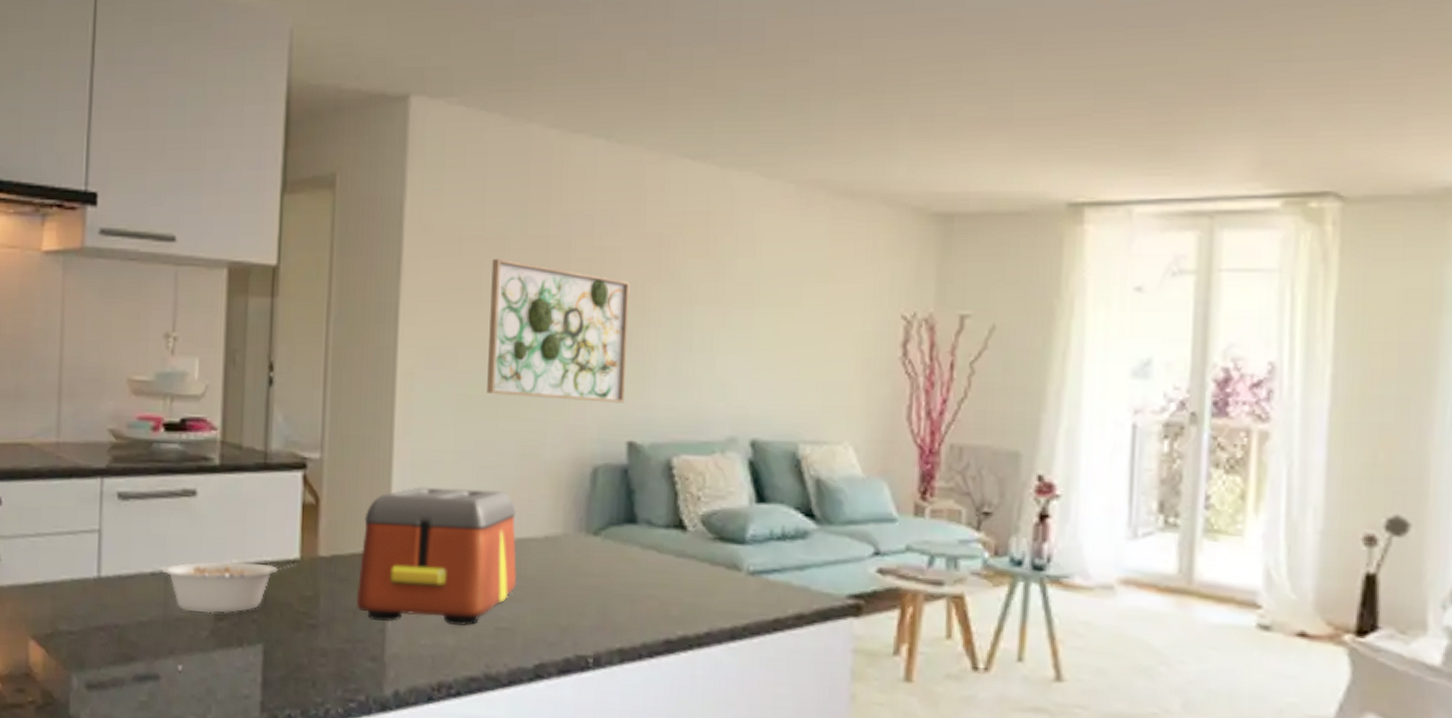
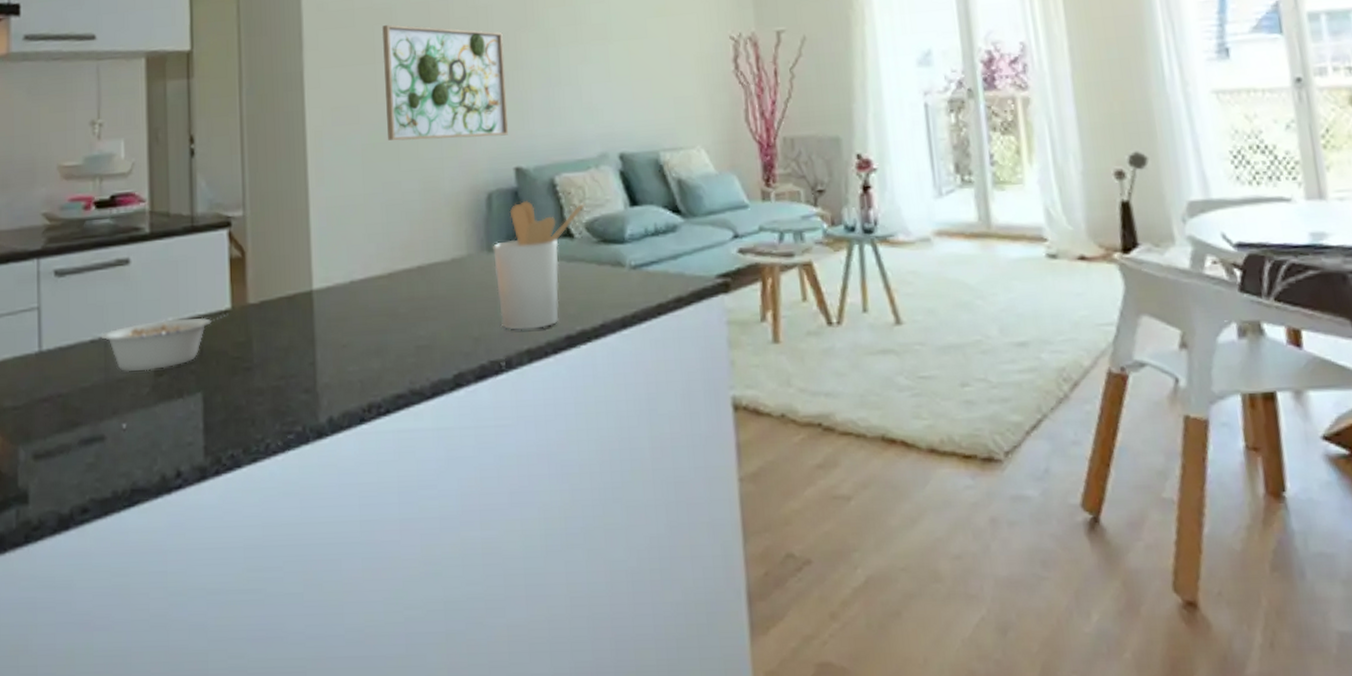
toaster: present [356,487,517,626] -> none [286,224,431,356]
utensil holder: none [592,481,704,628] -> present [493,201,585,330]

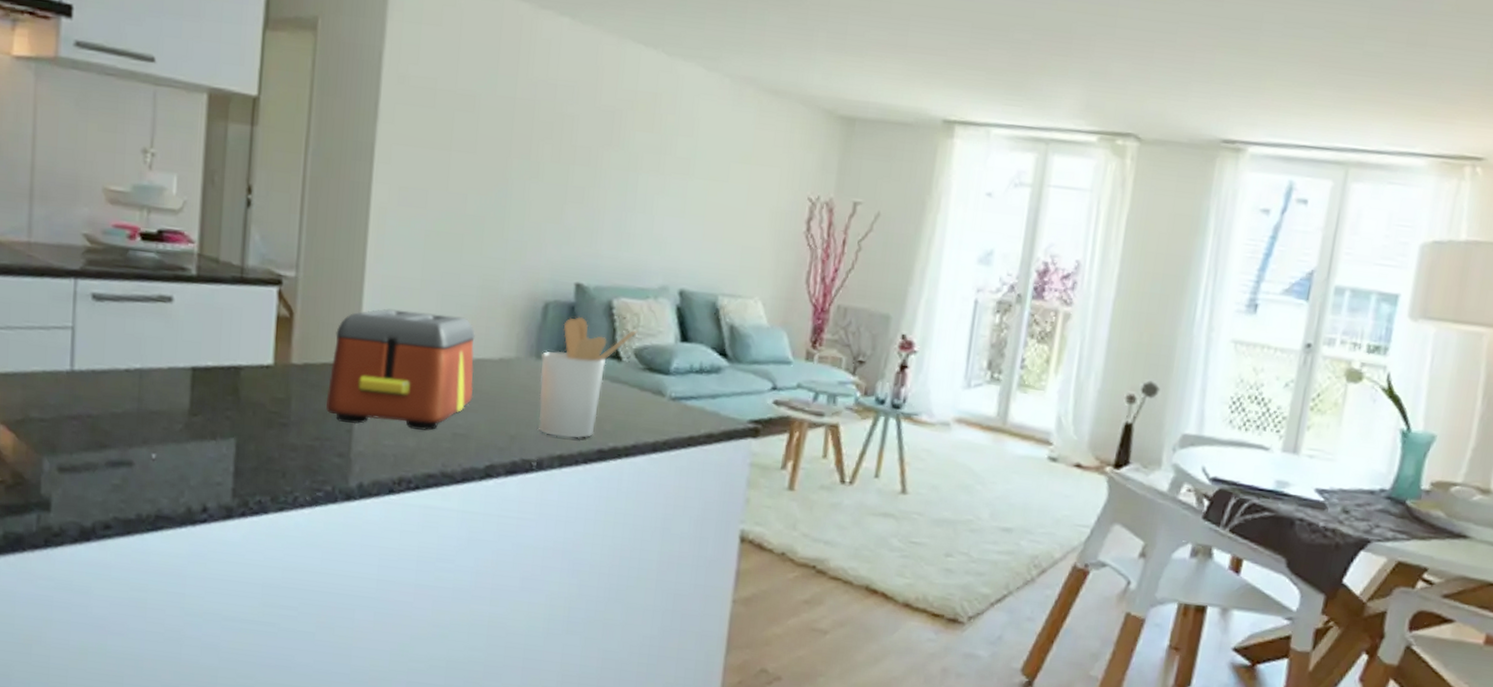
legume: present [101,313,228,371] -> none [136,362,270,409]
toaster: none [286,224,431,356] -> present [326,308,475,431]
wall art: present [382,24,508,141] -> none [453,112,585,250]

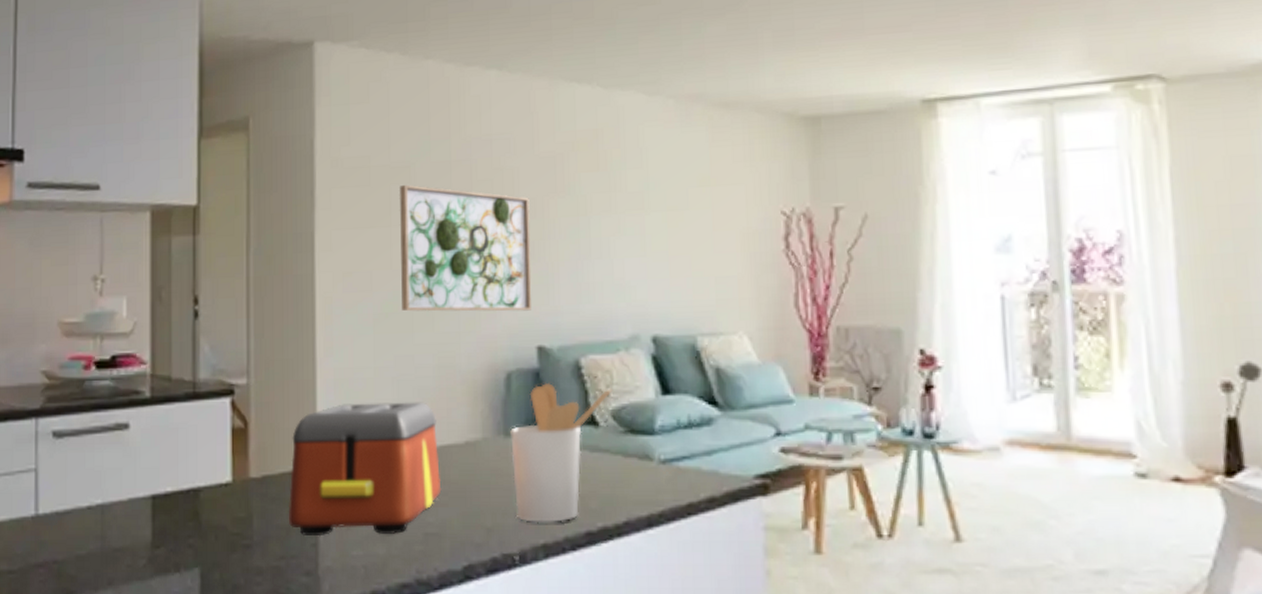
wall art: none [453,112,585,250] -> present [400,184,532,312]

